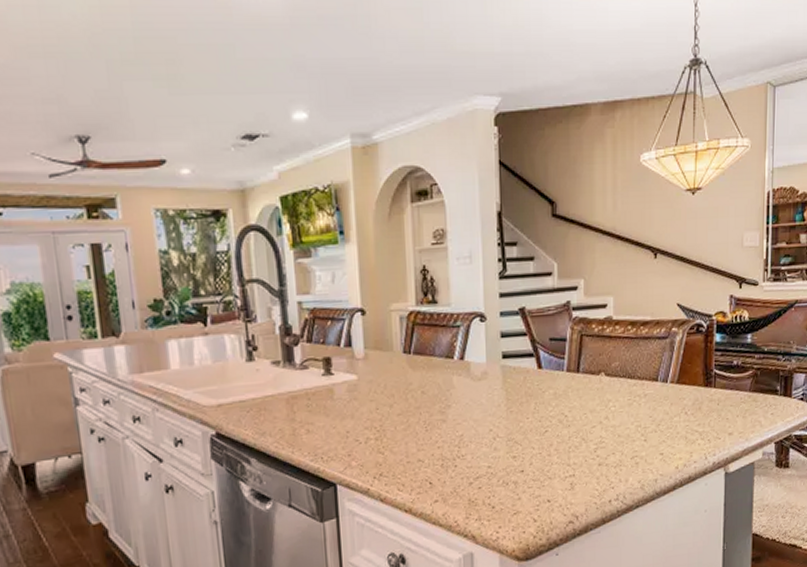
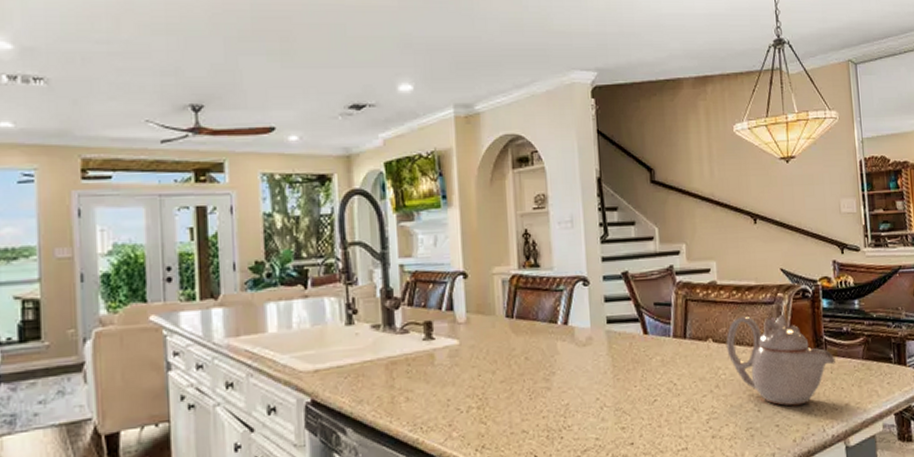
teapot: none [618,348,723,436] -> present [726,314,835,406]

